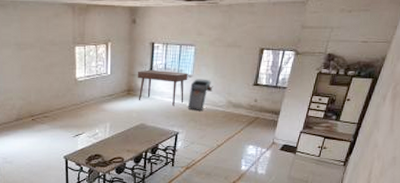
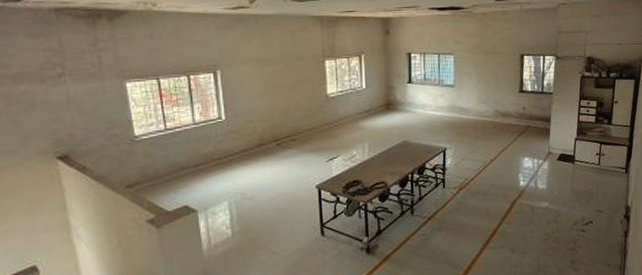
desk: present [137,69,188,106] -> none [395,81,450,119]
trash can: present [188,79,213,112] -> none [453,88,478,123]

